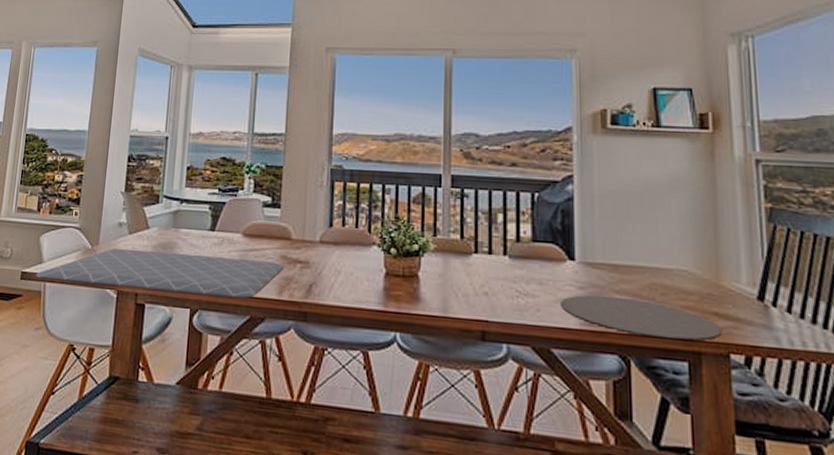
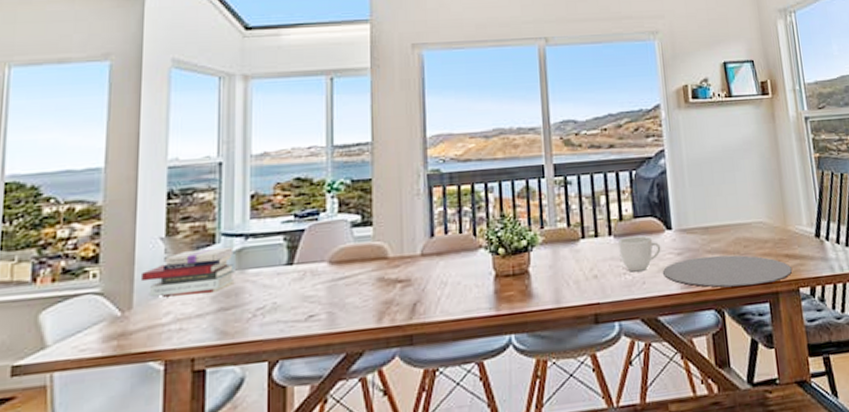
placemat: present [35,247,284,299] -> none [35,286,382,370]
books: none [106,205,172,244] -> present [142,247,235,297]
cup: none [513,259,561,298] -> present [618,235,661,272]

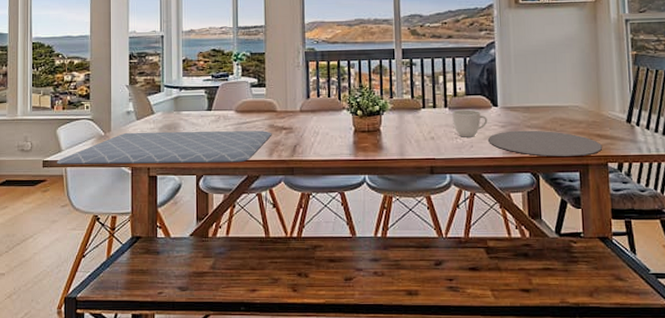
placemat: none [35,286,382,370] -> present [56,131,272,165]
books: present [142,247,235,297] -> none [116,95,174,126]

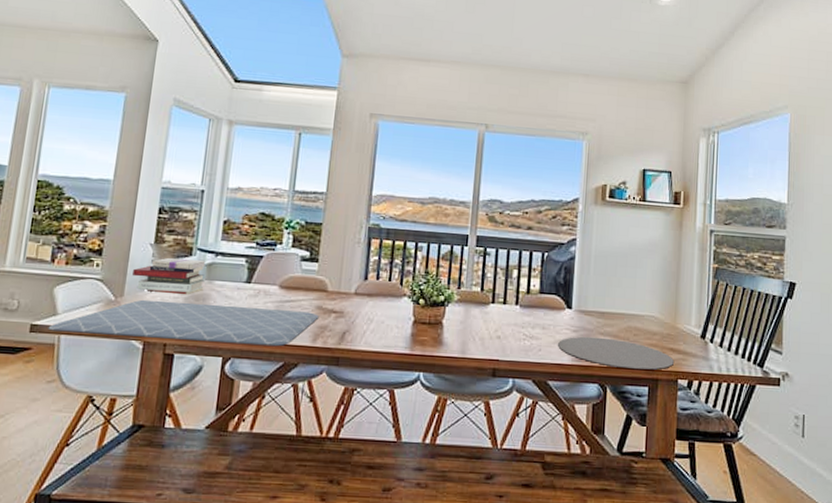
books: none [116,95,174,126] -> present [132,257,206,295]
cup: present [452,110,488,137] -> none [522,308,560,340]

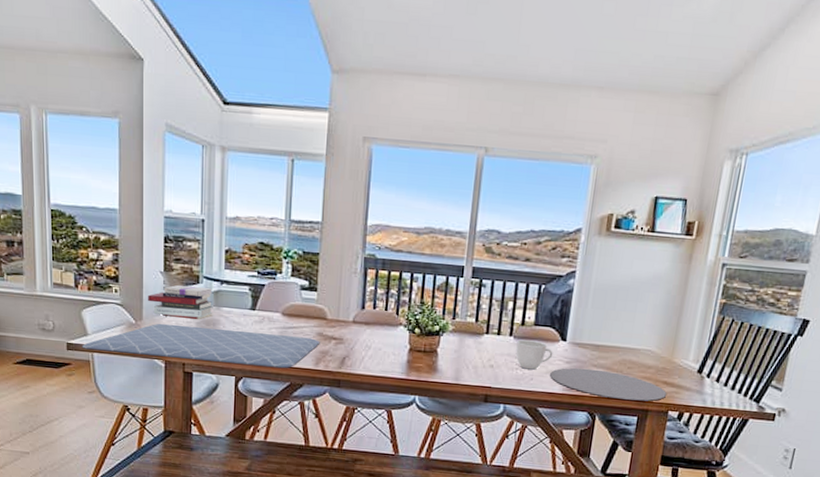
cup: none [522,308,560,340] -> present [515,340,553,370]

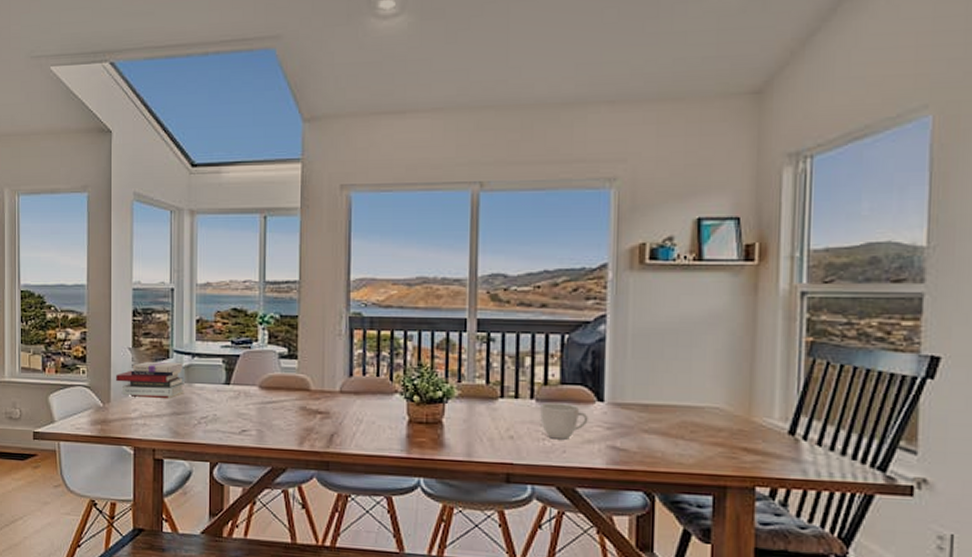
placemat: present [82,323,320,369] -> none [48,405,304,451]
placemat: present [550,368,666,402] -> none [588,434,749,476]

